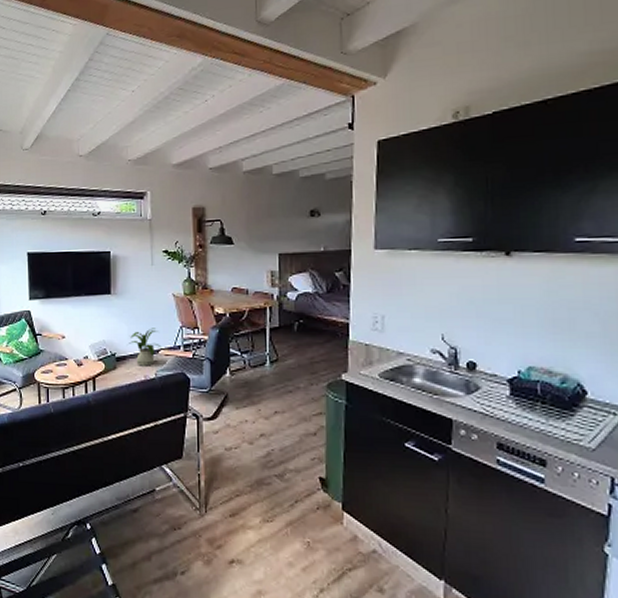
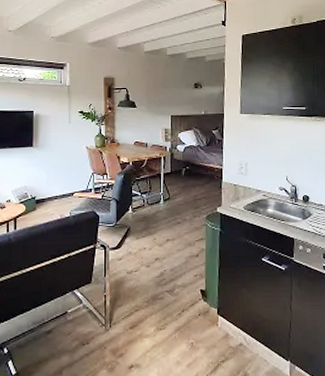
house plant: present [129,328,163,366] -> none [48,174,77,207]

